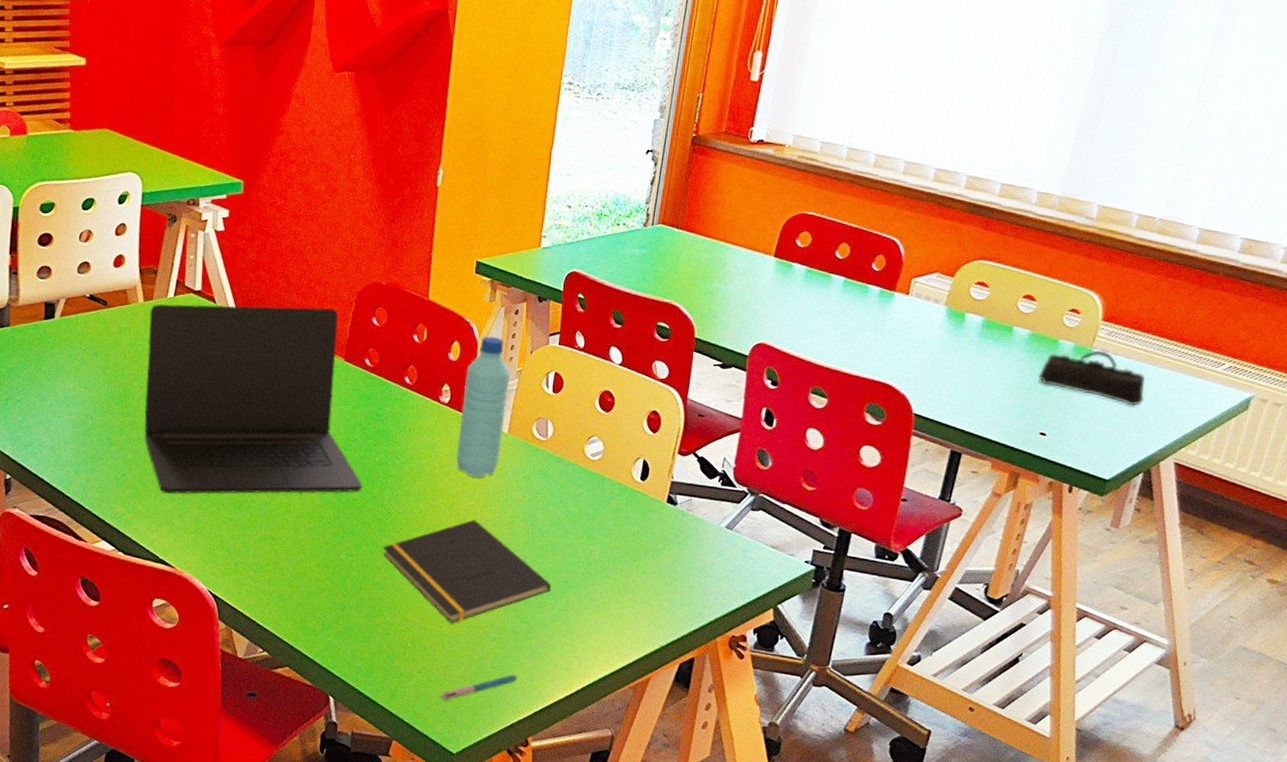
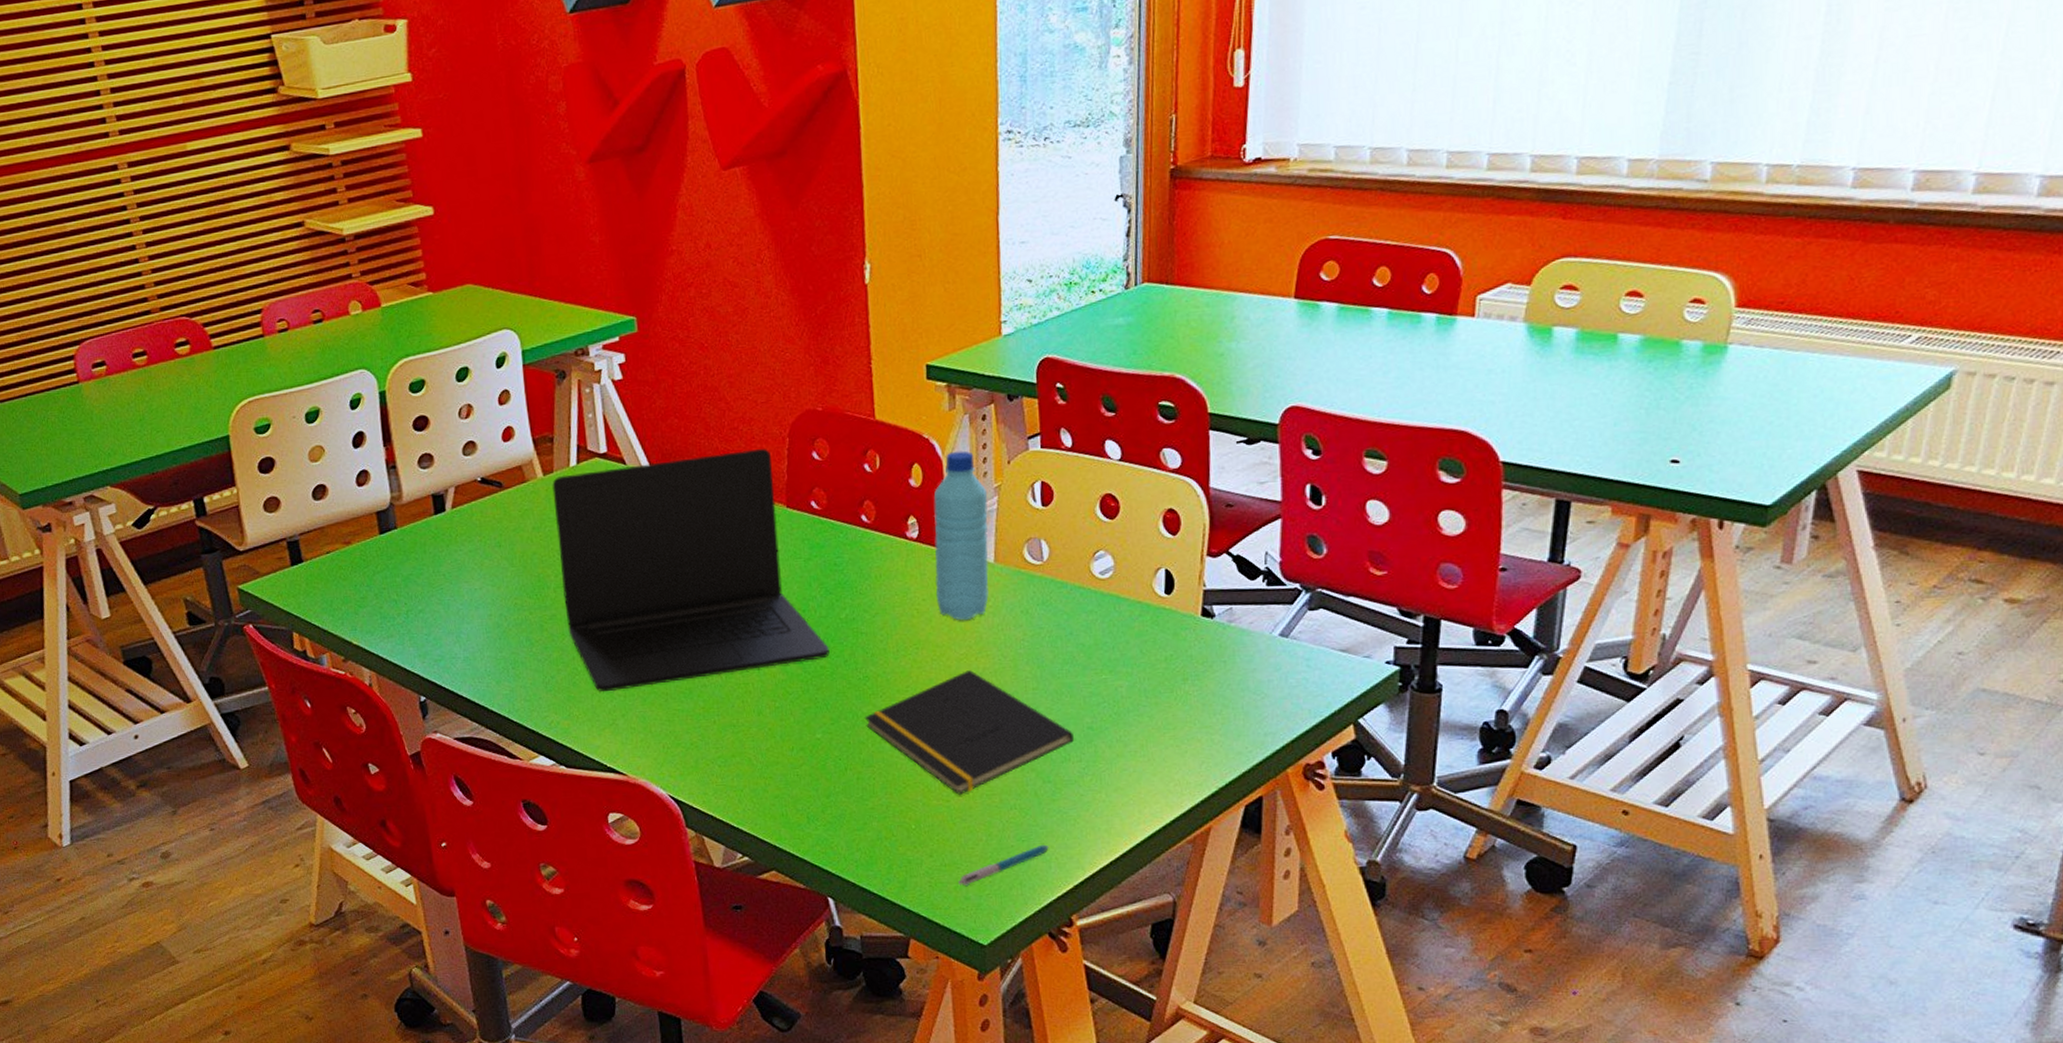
pencil case: present [1038,350,1146,406] -> none [1660,345,1805,409]

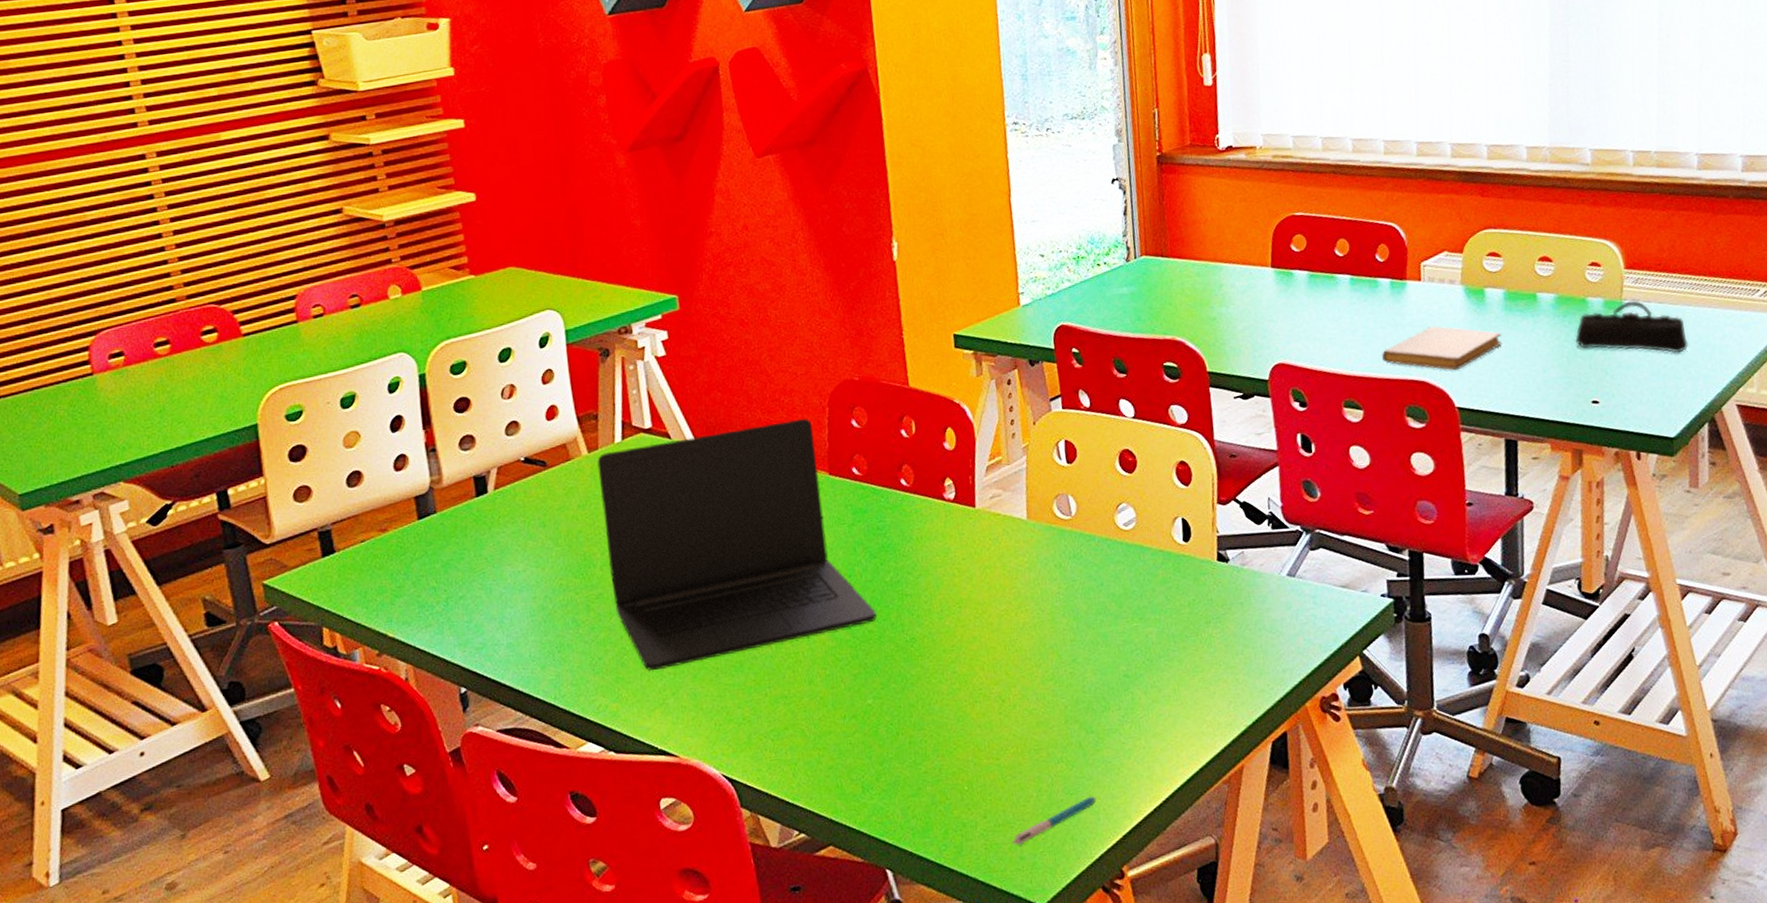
notepad: present [864,670,1075,795] -> none [913,626,1113,752]
water bottle: present [933,451,989,621] -> none [967,414,1024,578]
notebook: none [1417,369,1568,421] -> present [1382,326,1502,371]
pencil case: none [1660,345,1805,409] -> present [1575,300,1688,354]

